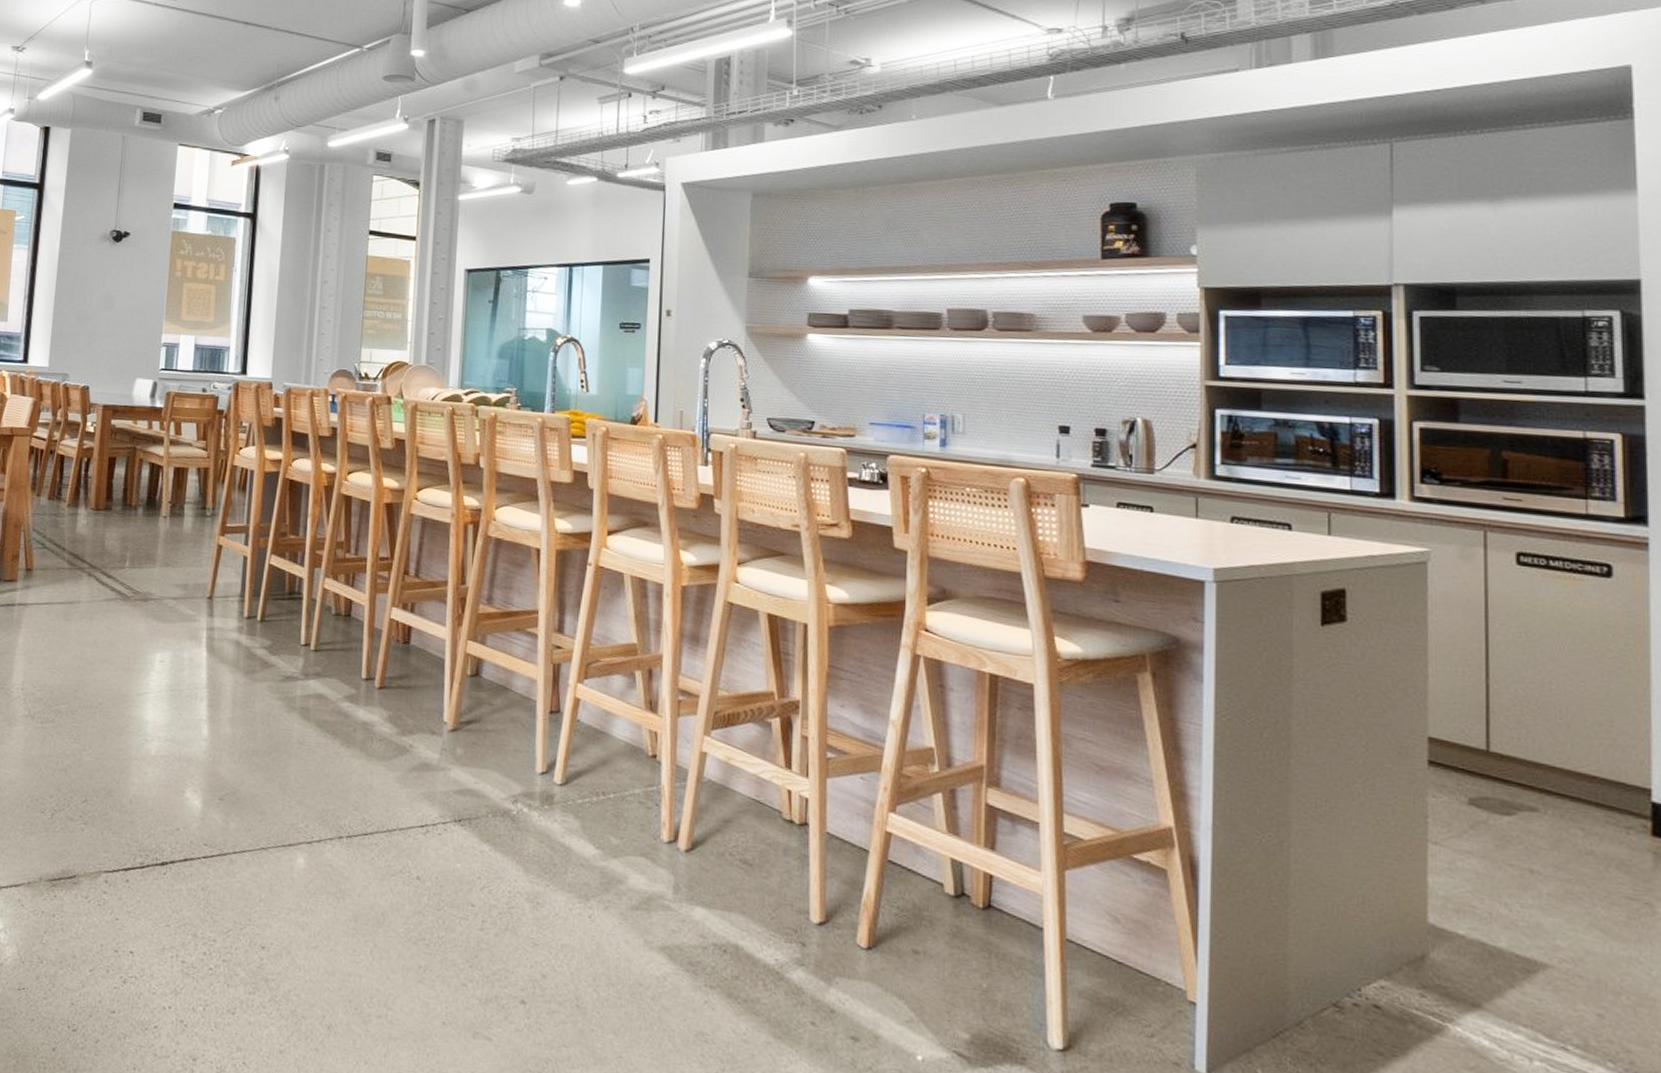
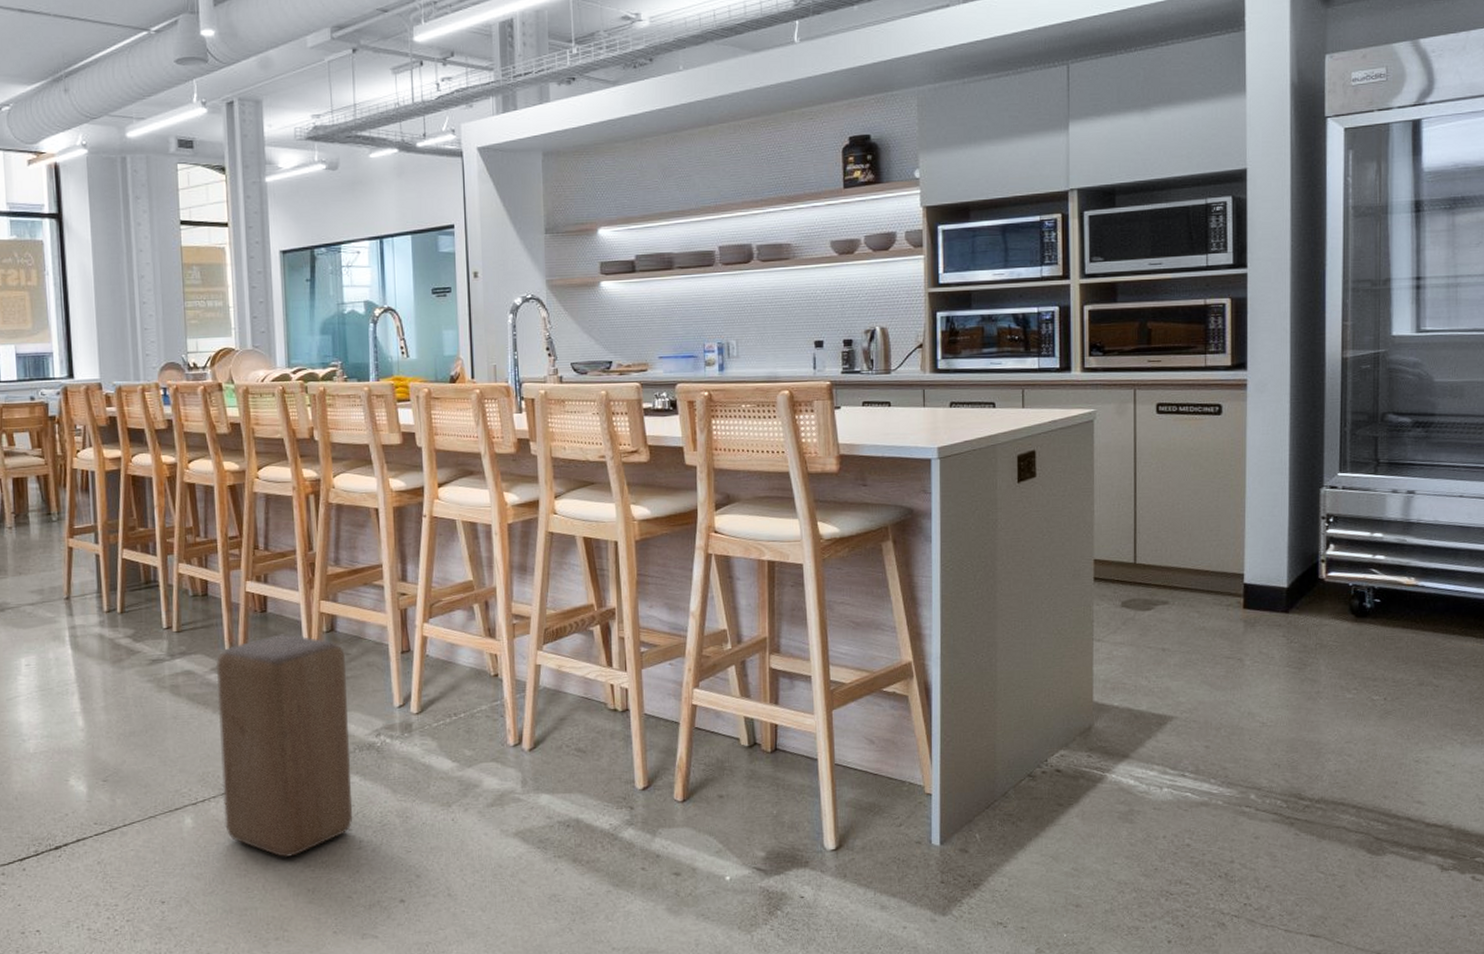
stool: none [338,670,488,925] -> present [216,634,353,858]

